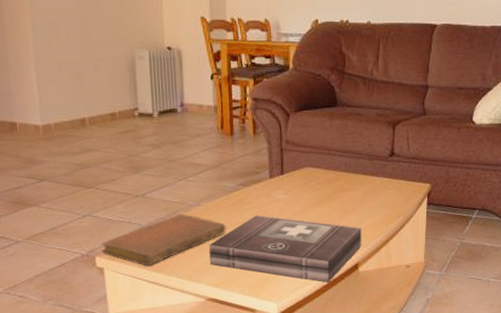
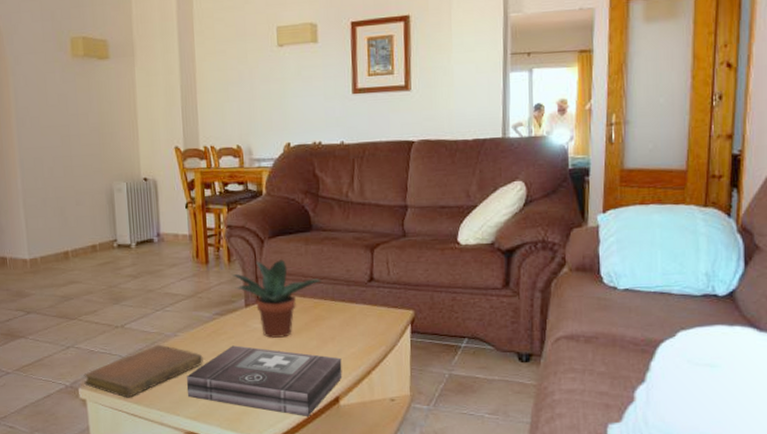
potted plant: none [256,133,345,208] -> present [231,259,322,338]

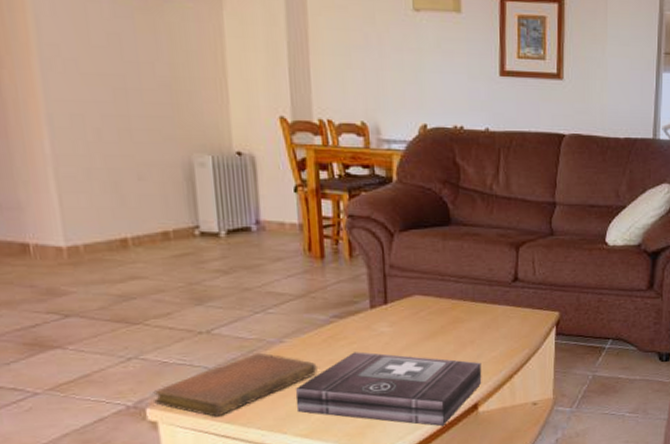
potted plant: present [231,259,322,338] -> none [353,256,461,343]

